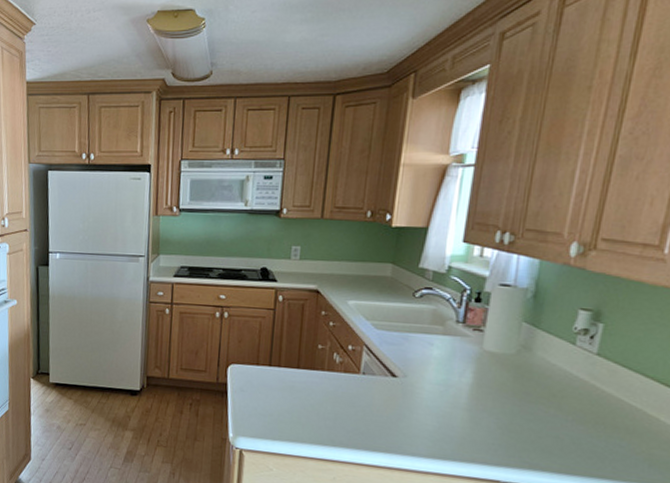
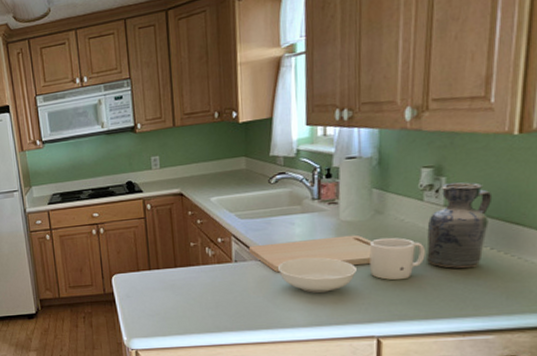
cutting board: none [379,360,514,402] -> present [248,234,372,273]
bowl: none [408,382,492,425] -> present [278,257,357,294]
mug: none [506,376,570,426] -> present [369,237,425,281]
ceramic jug: none [568,330,651,427] -> present [425,182,493,269]

